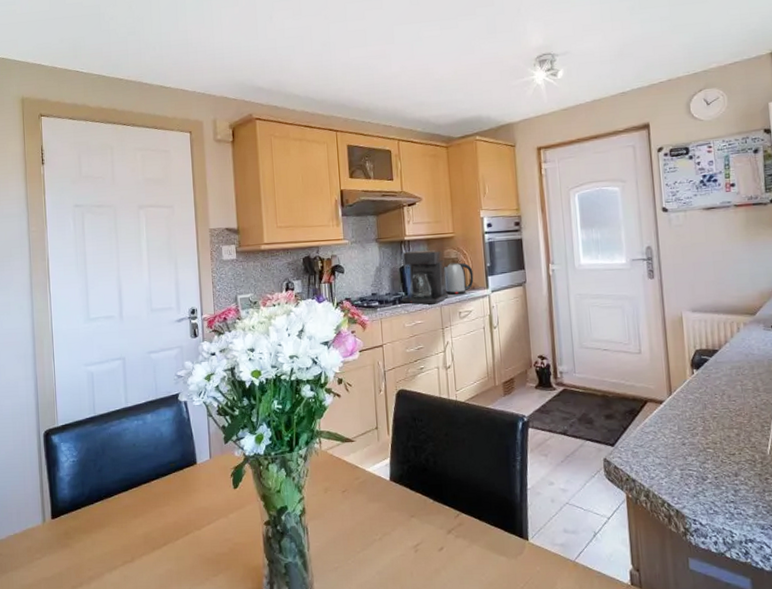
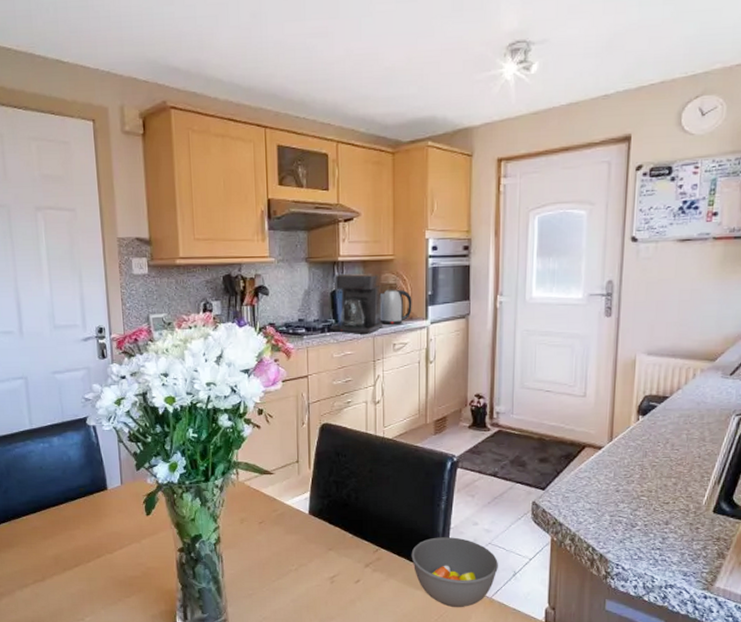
soup bowl: none [491,498,578,574] -> present [411,537,498,608]

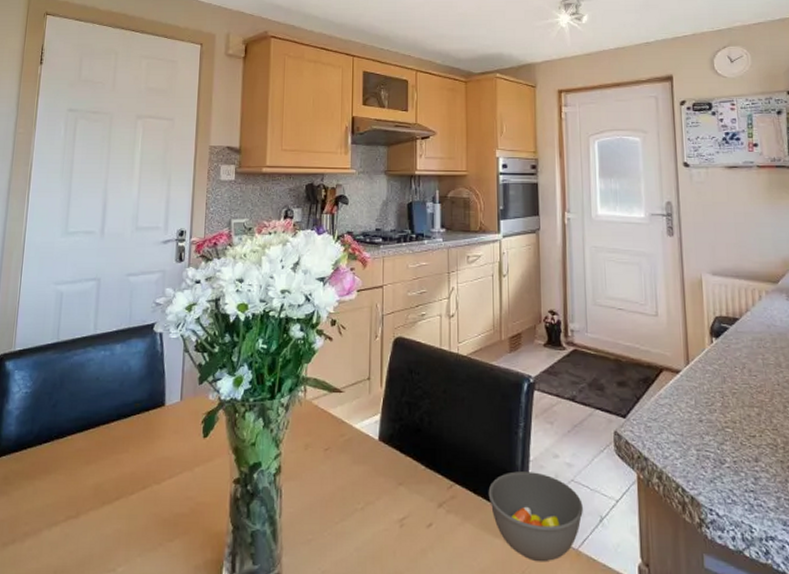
coffee maker: present [330,272,382,334] -> none [406,186,456,245]
kettle: present [379,288,412,325] -> none [454,201,485,237]

